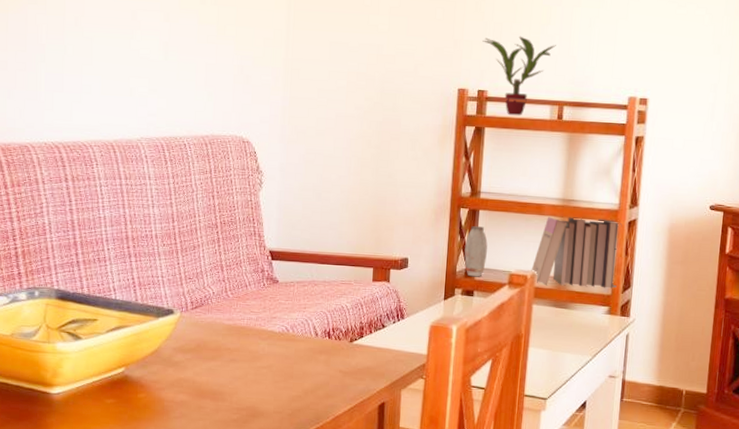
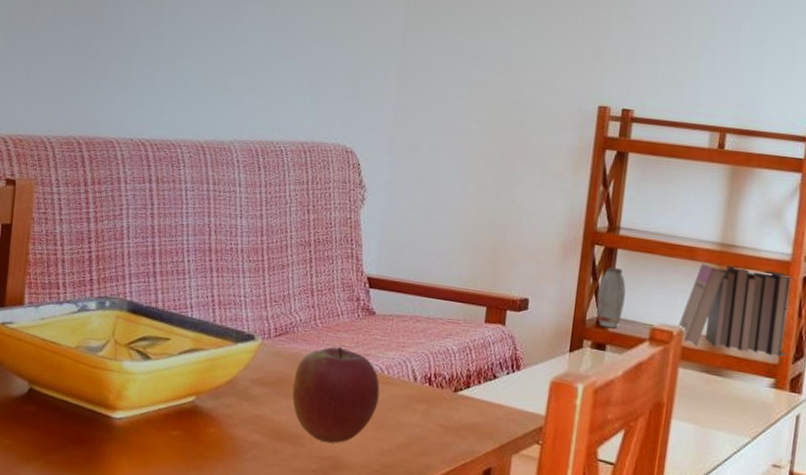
apple: none [211,312,287,395] -> present [292,346,380,443]
potted plant: present [482,36,556,116] -> none [630,49,720,142]

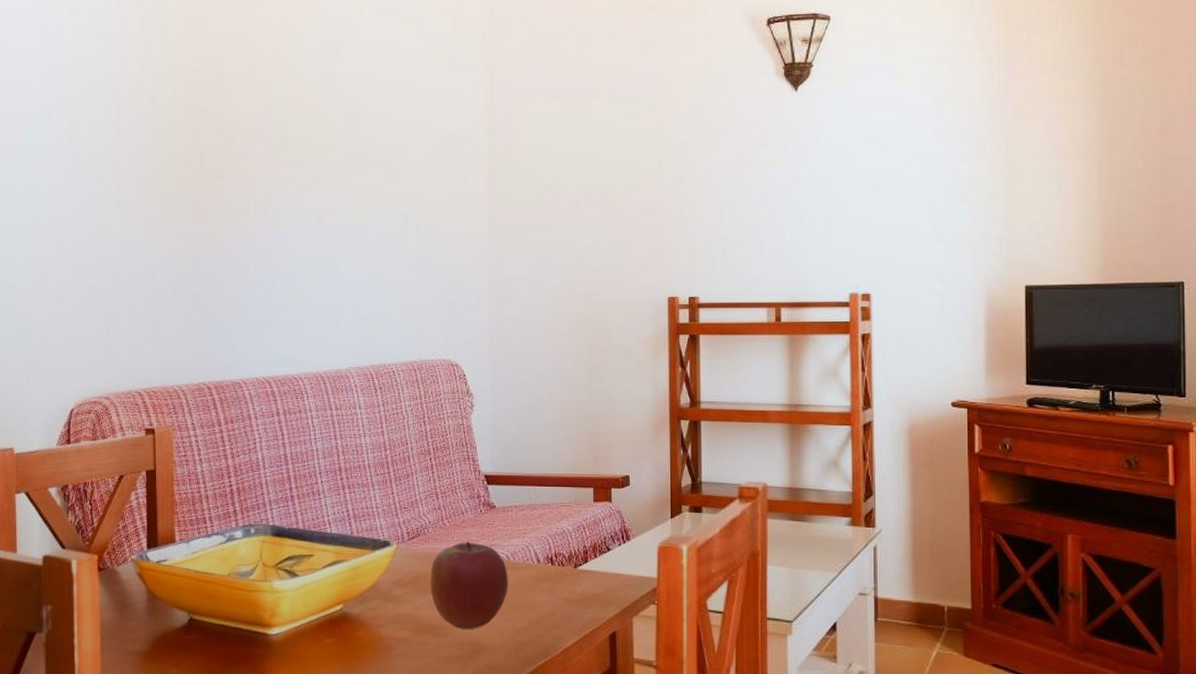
vase: present [596,267,626,329] -> none [689,438,713,492]
books: present [678,263,796,357] -> none [762,423,857,498]

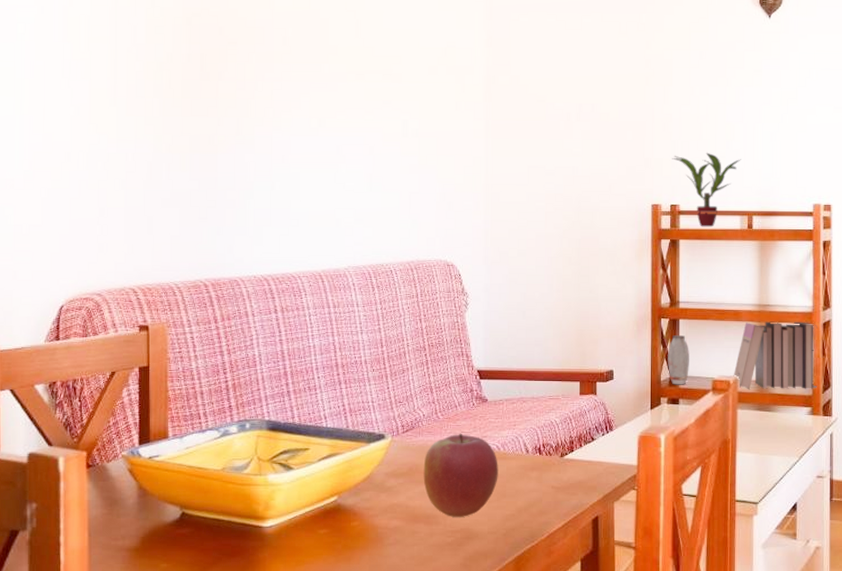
potted plant: none [689,239,767,321] -> present [672,152,741,227]
vase: none [689,438,713,492] -> present [668,335,689,385]
books: none [762,423,857,498] -> present [733,321,817,390]

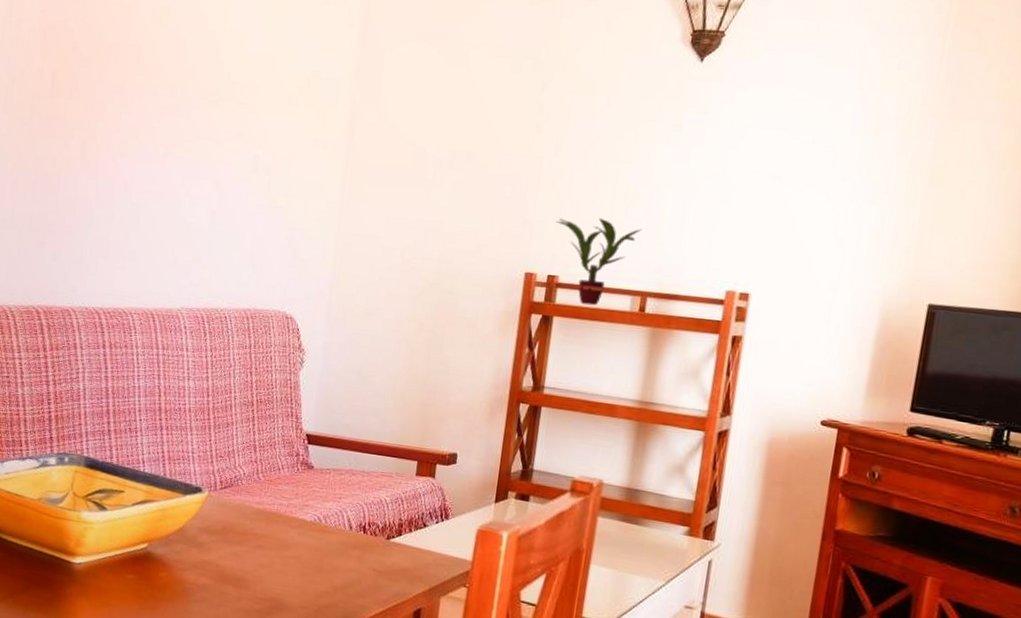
apple: present [423,433,498,517] -> none [237,498,318,586]
vase: present [668,335,689,385] -> none [521,424,549,481]
books: present [733,321,817,390] -> none [598,420,711,507]

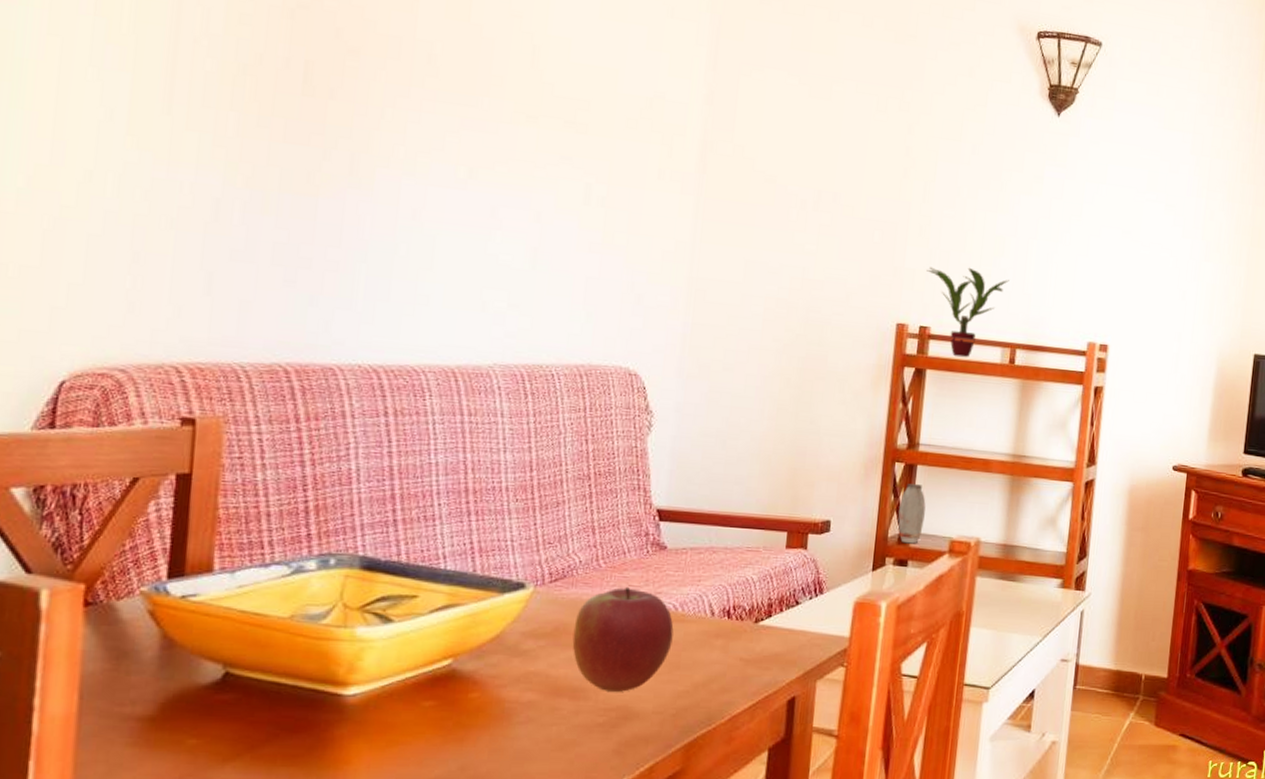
apple: none [237,498,318,586] -> present [572,586,674,692]
vase: none [521,424,549,481] -> present [898,484,926,544]

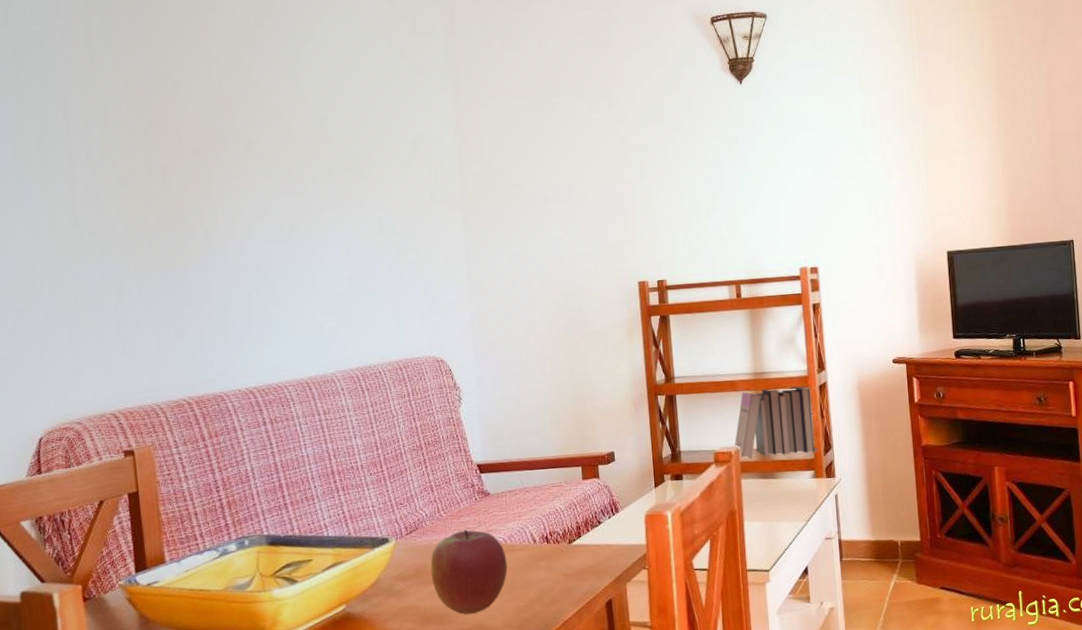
vase: present [898,484,926,544] -> none [667,411,690,461]
potted plant: present [926,266,1009,358] -> none [655,224,725,301]
books: none [975,474,1079,558] -> present [734,386,818,459]

